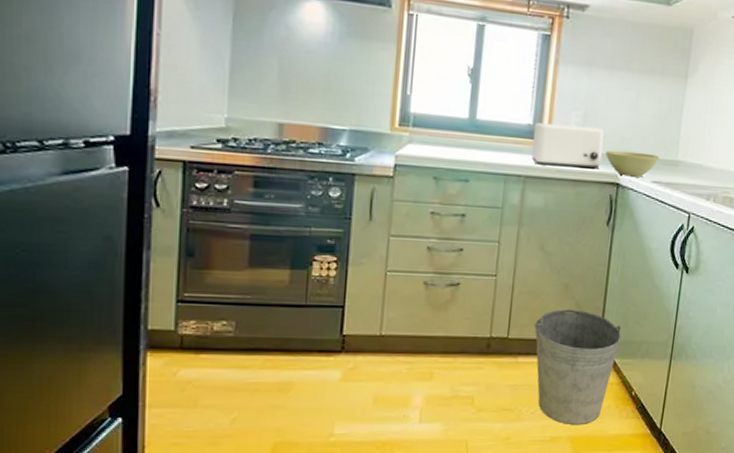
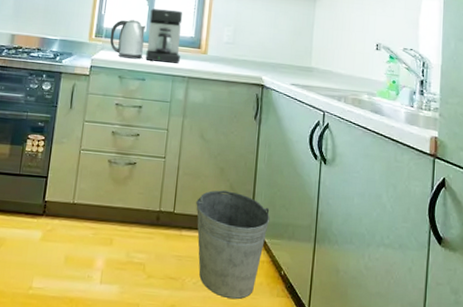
kettle: none [419,101,468,155] -> present [110,19,145,59]
coffee maker: none [469,87,518,159] -> present [145,8,183,64]
toaster: present [532,123,605,171] -> none [193,36,251,74]
bowl: present [605,150,660,178] -> none [252,58,296,81]

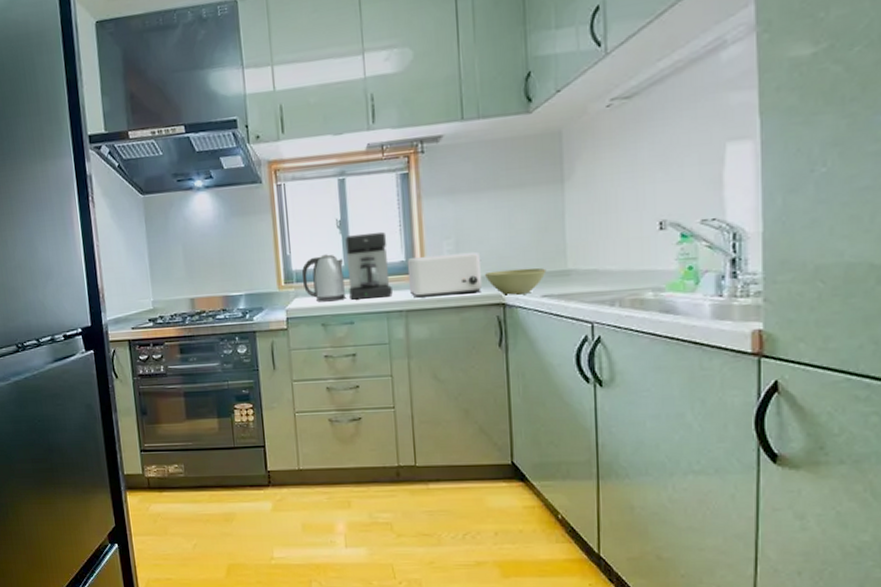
toaster: none [193,36,251,74] -> present [407,251,483,299]
bucket: present [195,190,270,300] -> none [439,434,536,550]
bowl: none [252,58,296,81] -> present [485,267,547,296]

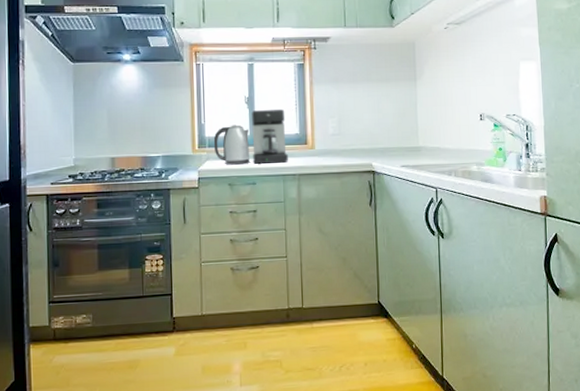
toaster: present [407,251,483,299] -> none [300,129,358,165]
bowl: present [485,267,547,296] -> none [360,144,404,165]

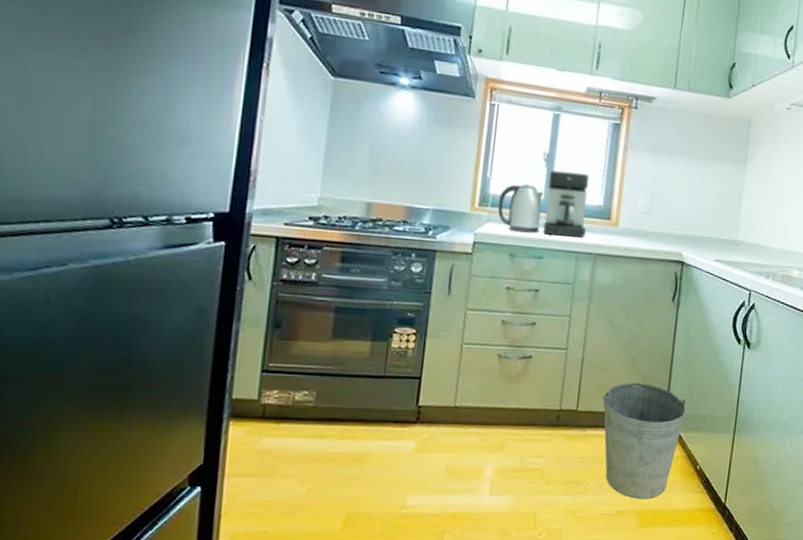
bucket: none [322,278,396,379] -> present [602,382,687,500]

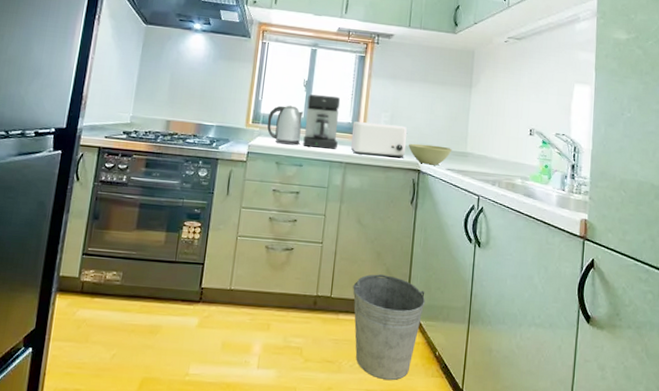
toaster: none [602,204,670,249] -> present [351,121,408,159]
bowl: none [671,230,722,256] -> present [409,143,452,166]

